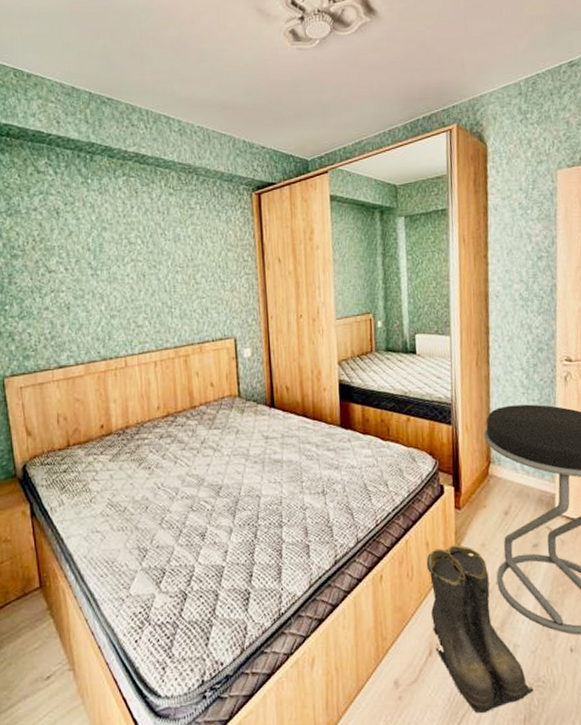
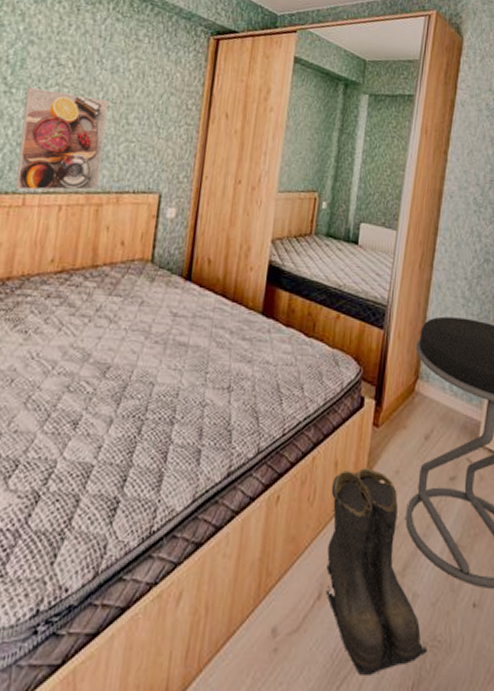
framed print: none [109,266,183,354] -> present [15,86,109,191]

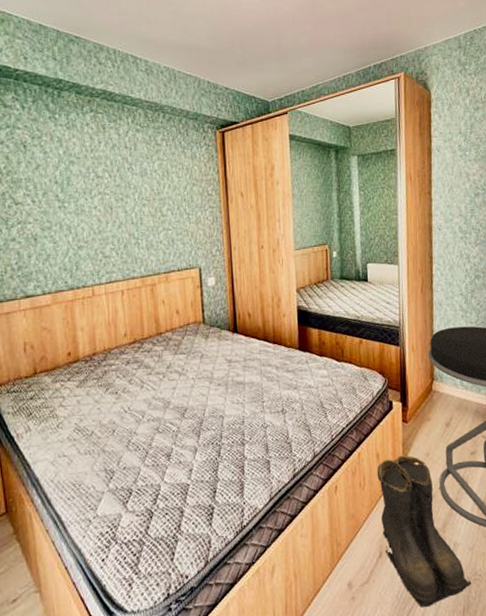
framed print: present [15,86,109,191] -> none [77,199,150,284]

